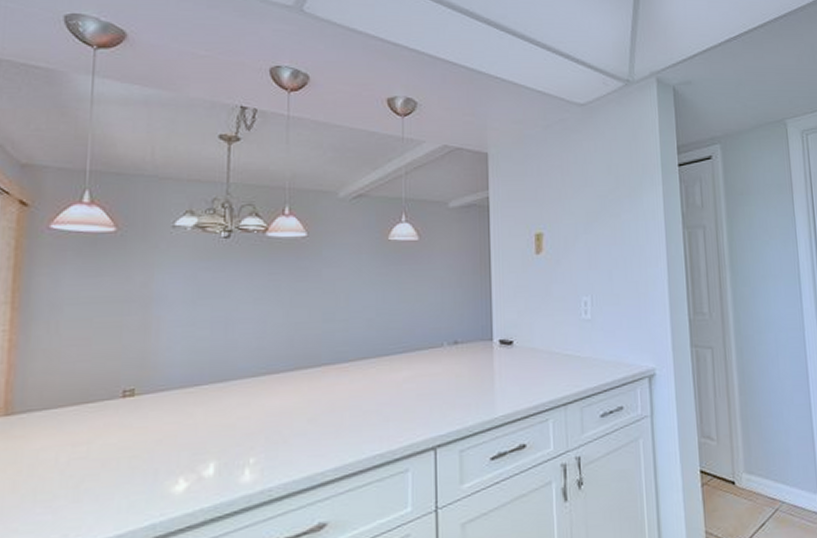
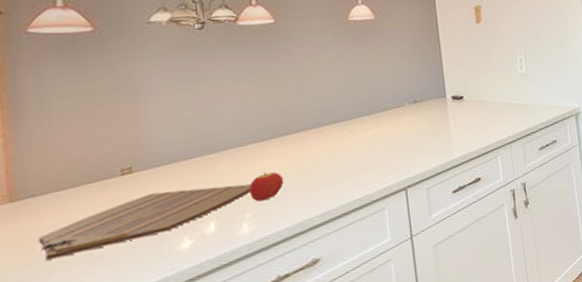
cutting board: none [27,421,260,487] -> present [38,184,252,260]
fruit: none [257,410,297,445] -> present [249,172,284,202]

